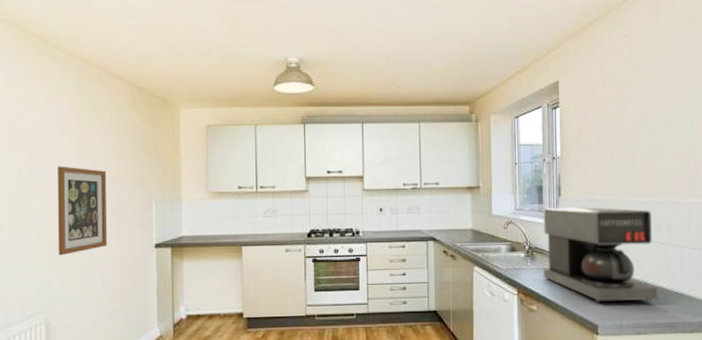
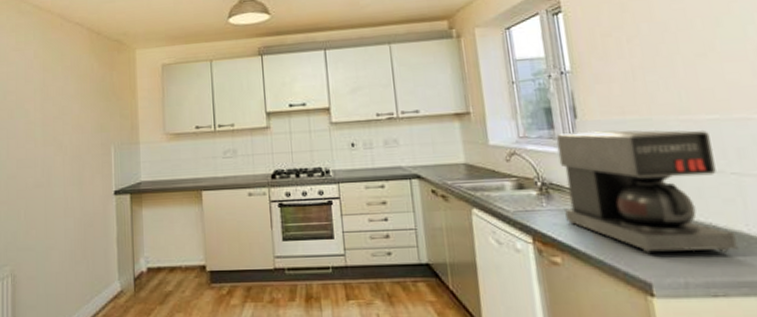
wall art: present [57,166,108,256] -> none [23,114,69,206]

